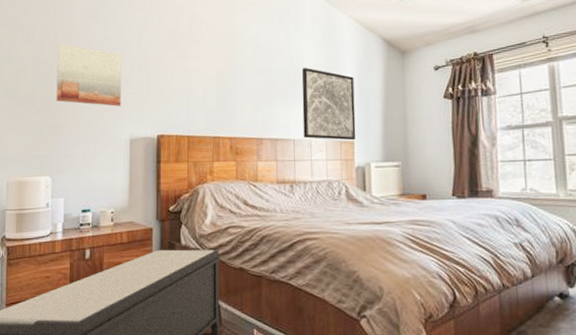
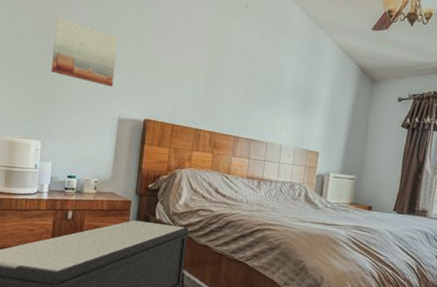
wall art: present [301,67,356,141] -> none [275,79,327,152]

